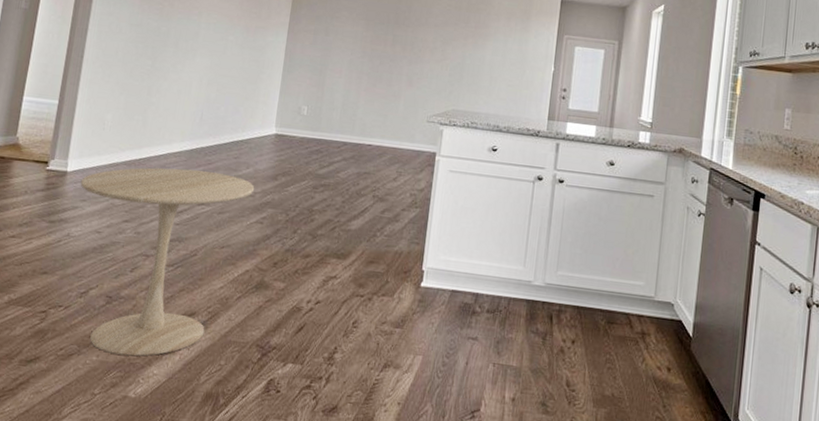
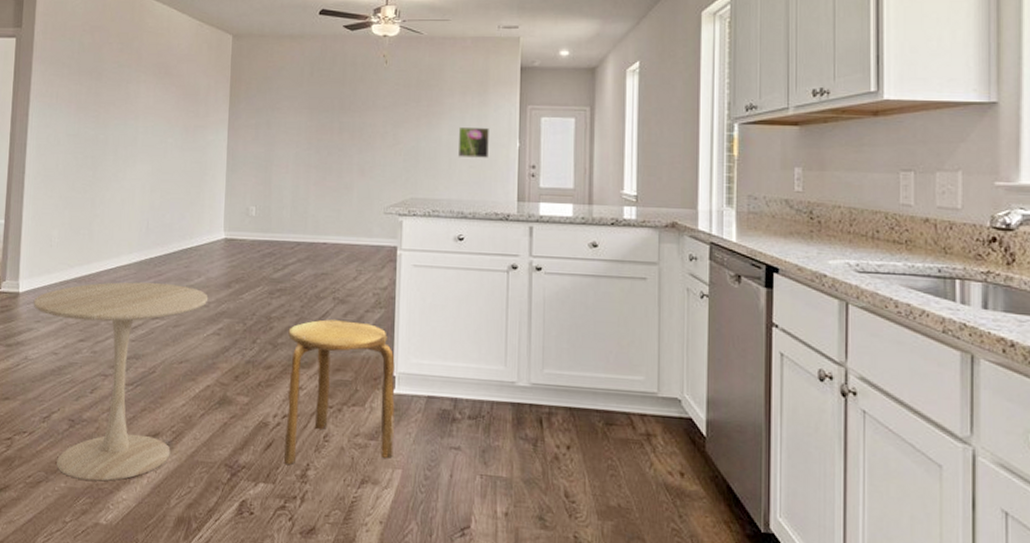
stool: none [313,215,425,347] -> present [284,319,395,465]
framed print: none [499,48,528,79] -> present [459,126,489,158]

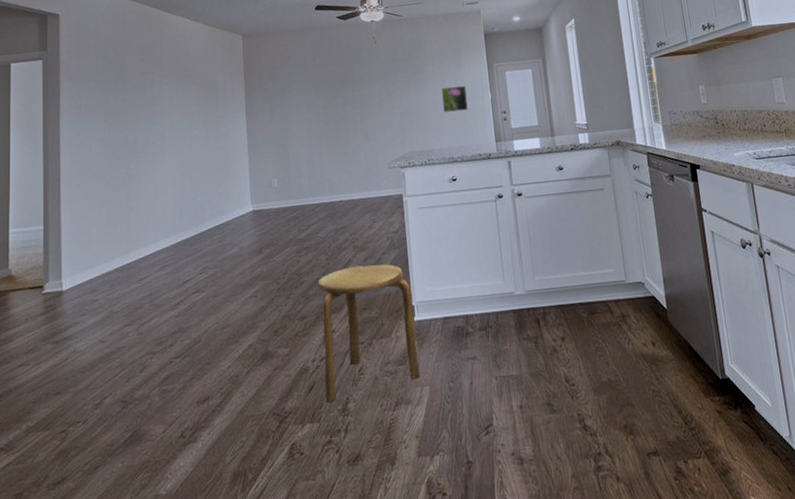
side table: present [33,282,209,482] -> none [77,258,243,457]

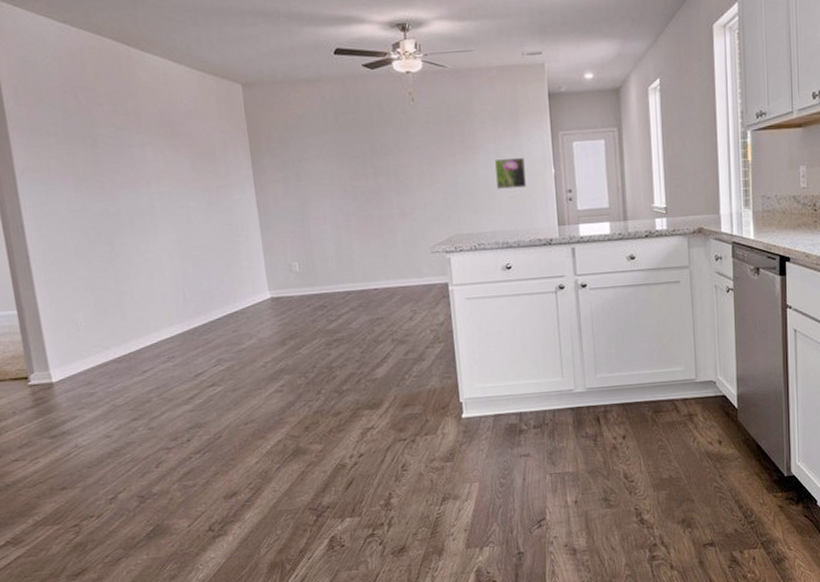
stool: present [317,264,420,402] -> none [352,359,469,497]

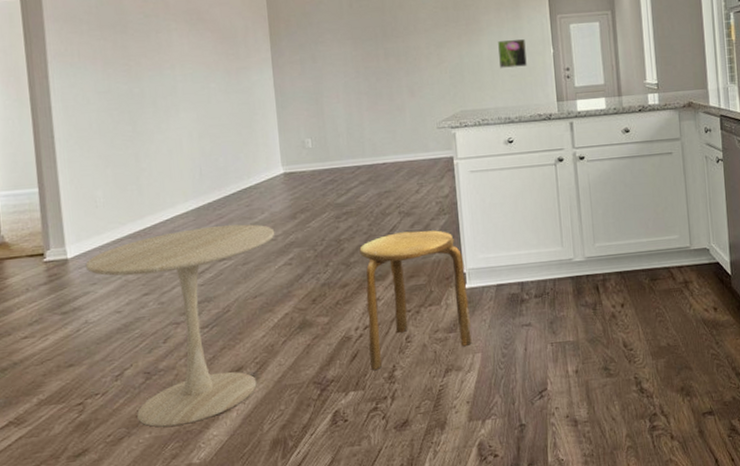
side table: none [71,350,265,549] -> present [85,224,275,427]
stool: none [352,359,469,497] -> present [359,230,472,370]

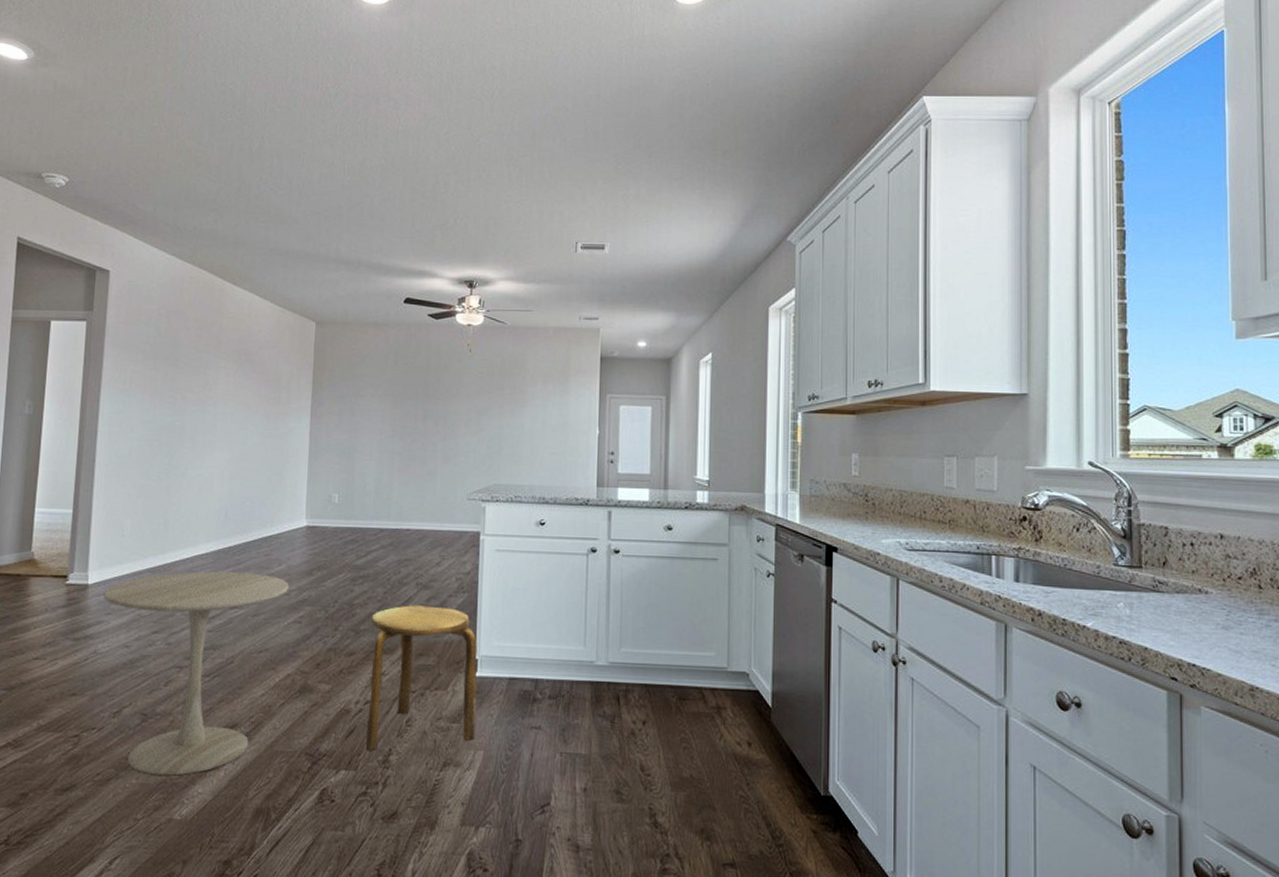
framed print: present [498,39,527,68] -> none [541,414,570,445]

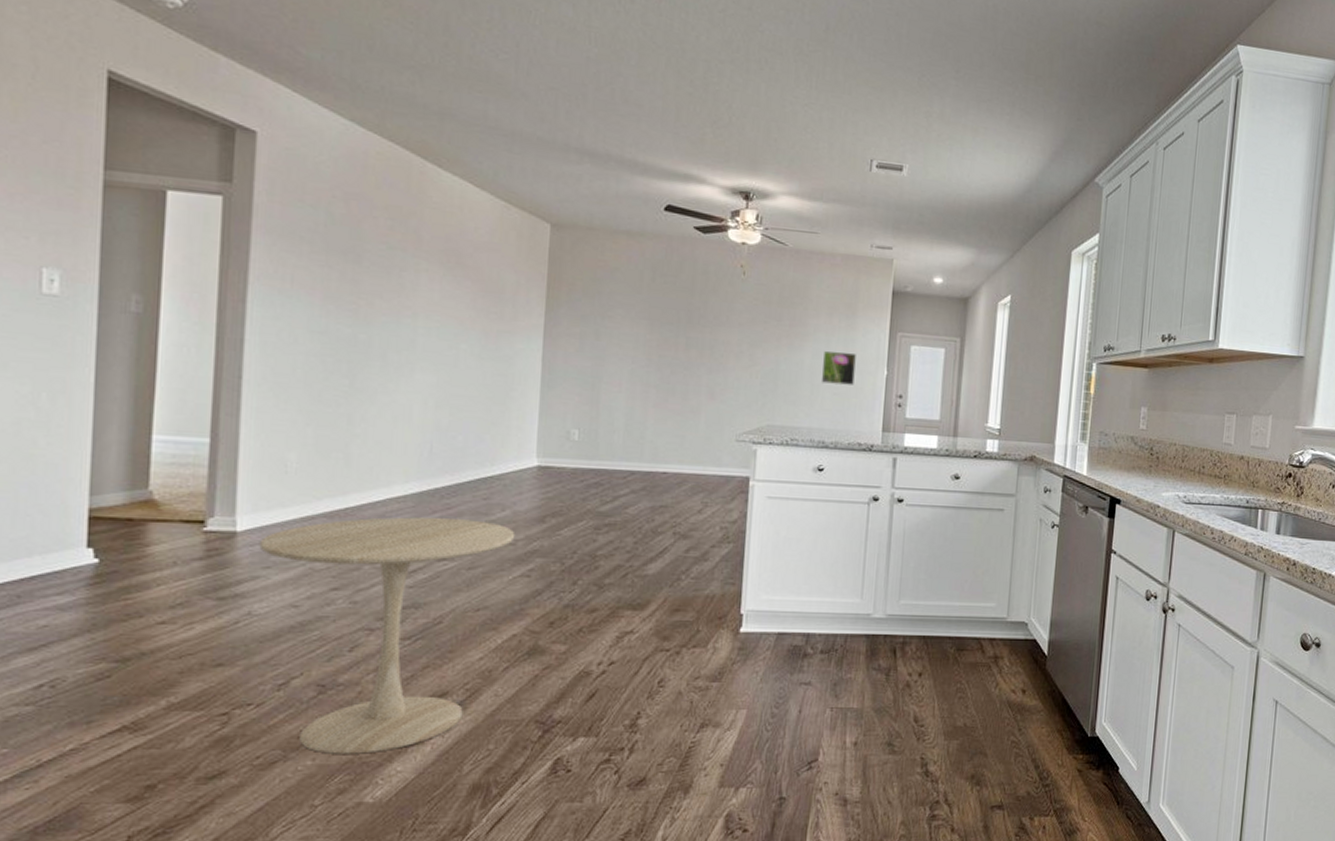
stool: present [366,605,477,750] -> none [610,556,743,714]
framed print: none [541,414,570,445] -> present [822,350,856,385]

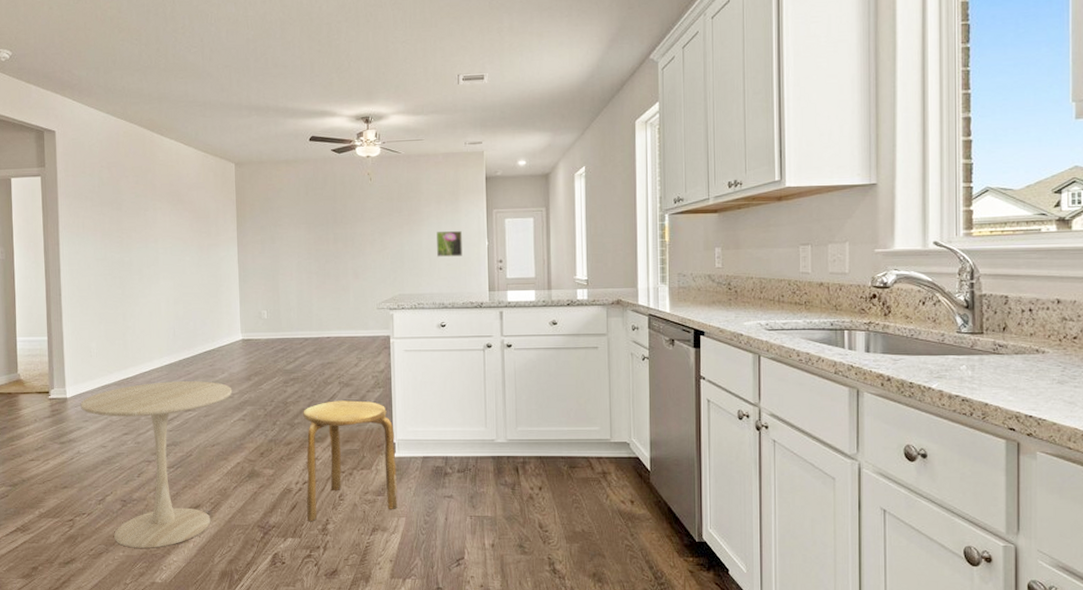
stool: none [610,556,743,714] -> present [303,400,398,521]

